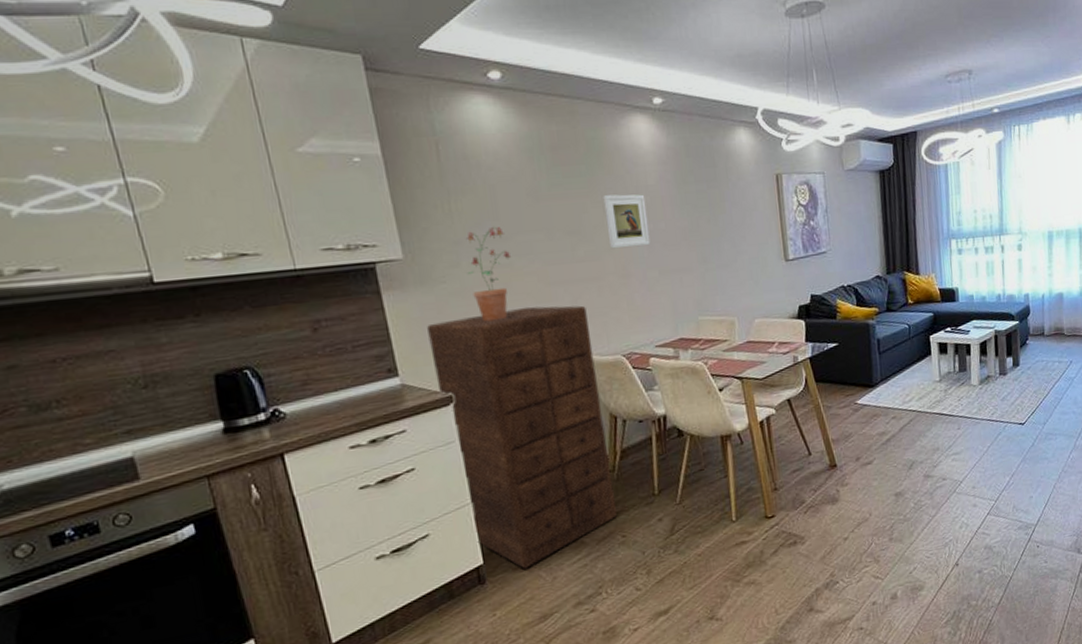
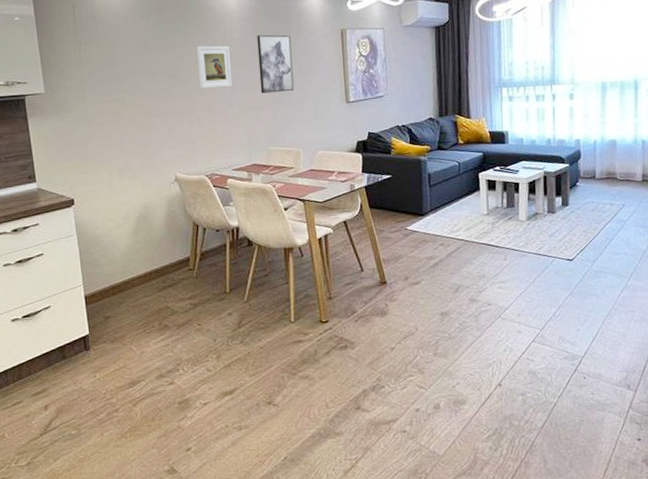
dresser: present [427,305,618,569] -> none [59,133,195,342]
potted plant: present [467,226,512,322] -> none [89,69,124,144]
wall art: none [677,180,725,253] -> present [257,34,294,94]

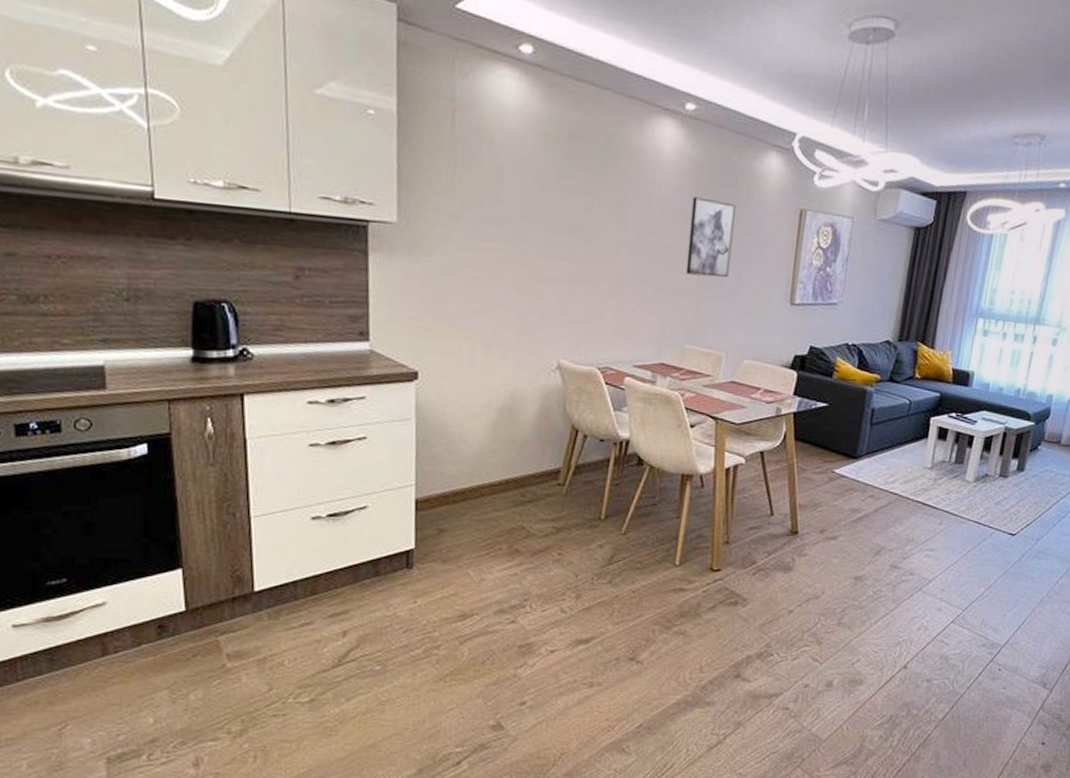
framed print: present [196,45,233,90] -> none [607,197,656,259]

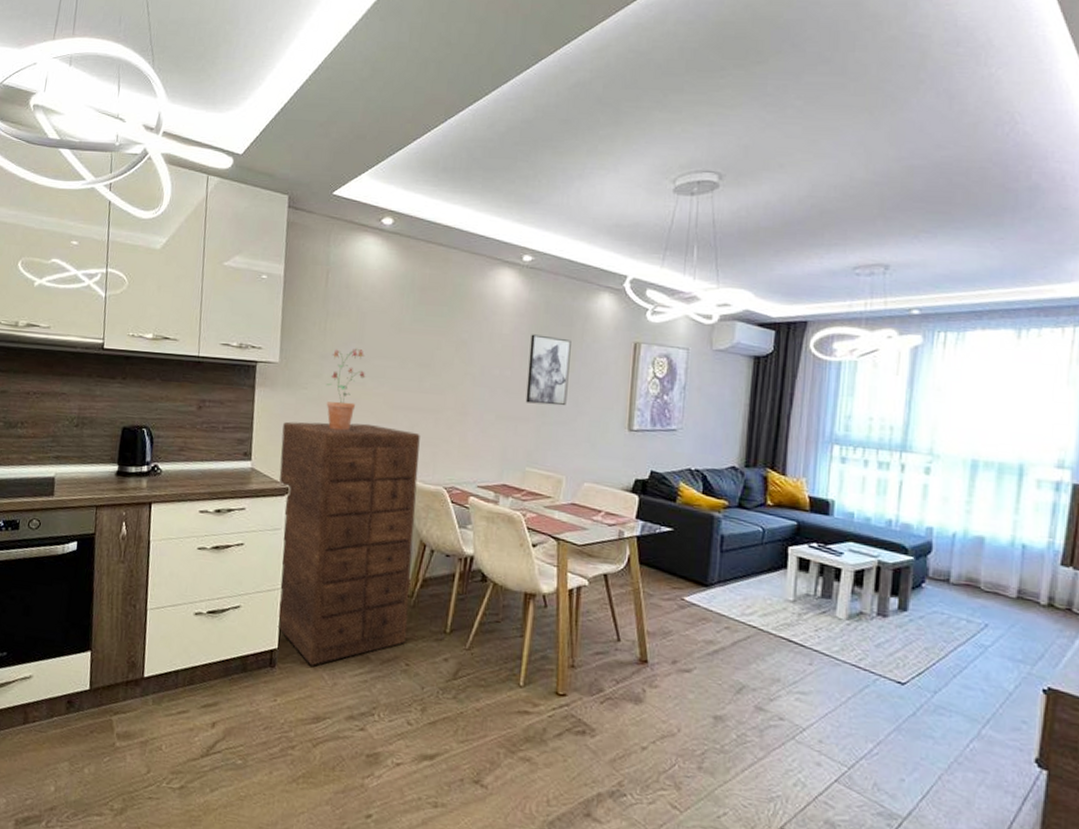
dresser: none [405,294,570,564] -> present [277,421,420,666]
potted plant: none [457,207,506,306] -> present [326,348,366,431]

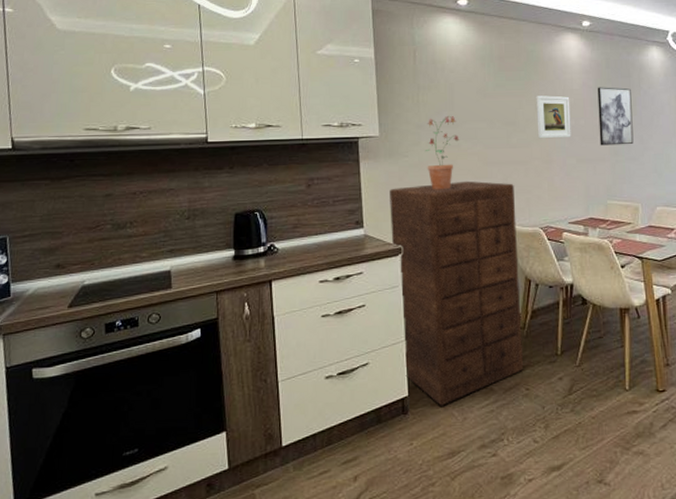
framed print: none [454,337,497,390] -> present [536,95,571,139]

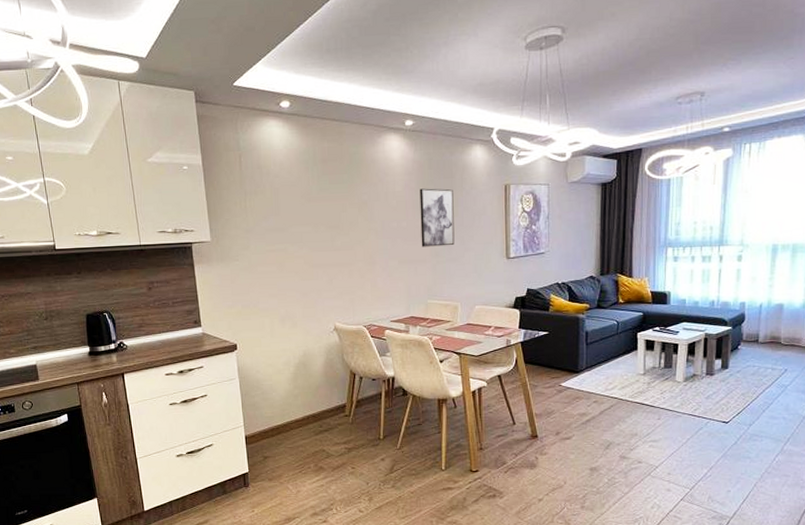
dresser: present [390,181,524,406] -> none [223,282,350,481]
potted plant: present [424,115,460,190] -> none [253,220,287,292]
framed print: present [536,95,571,139] -> none [359,198,394,242]

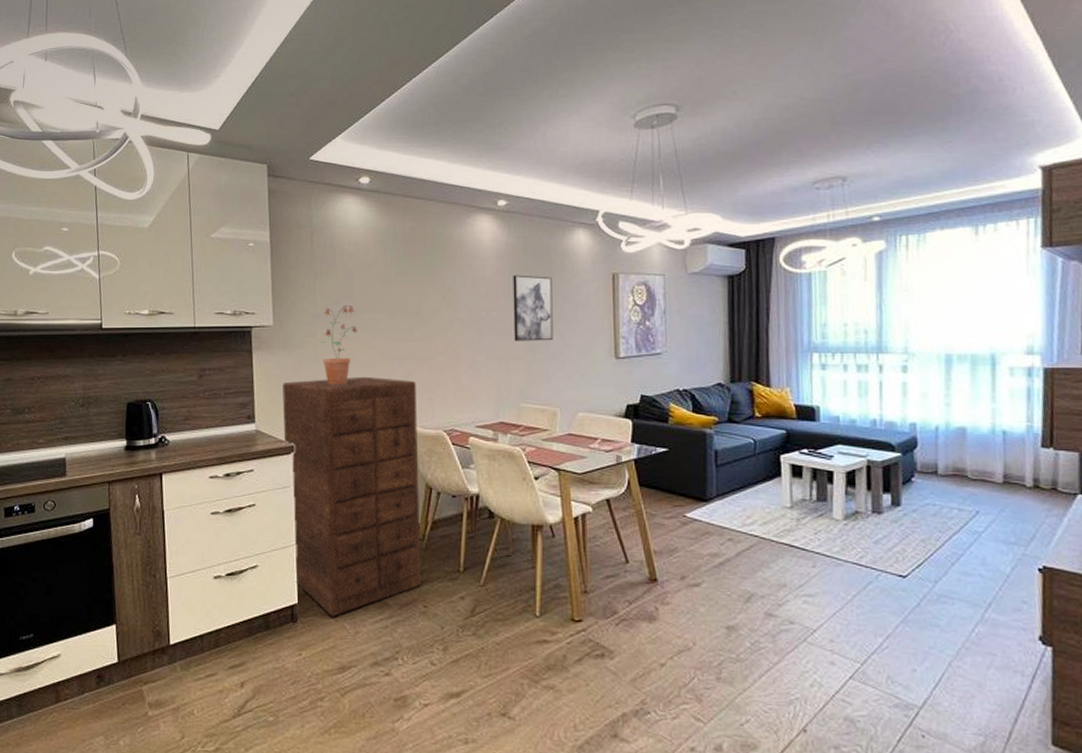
dresser: none [223,282,350,481] -> present [282,376,422,617]
potted plant: none [253,220,287,292] -> present [320,304,358,385]

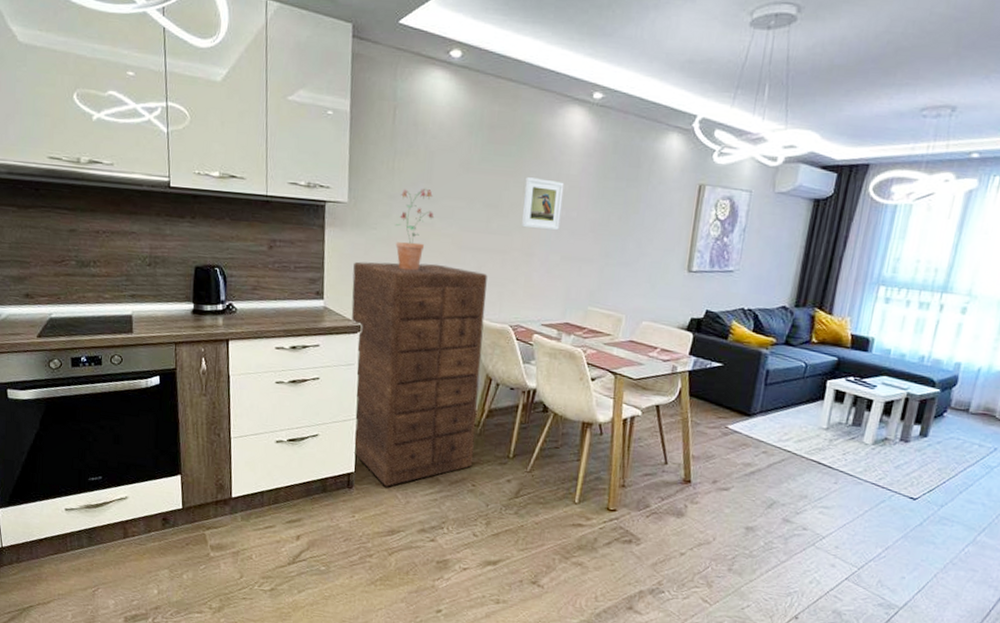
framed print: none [443,284,482,332] -> present [521,177,565,231]
wall art: present [513,275,553,341] -> none [590,175,638,247]

